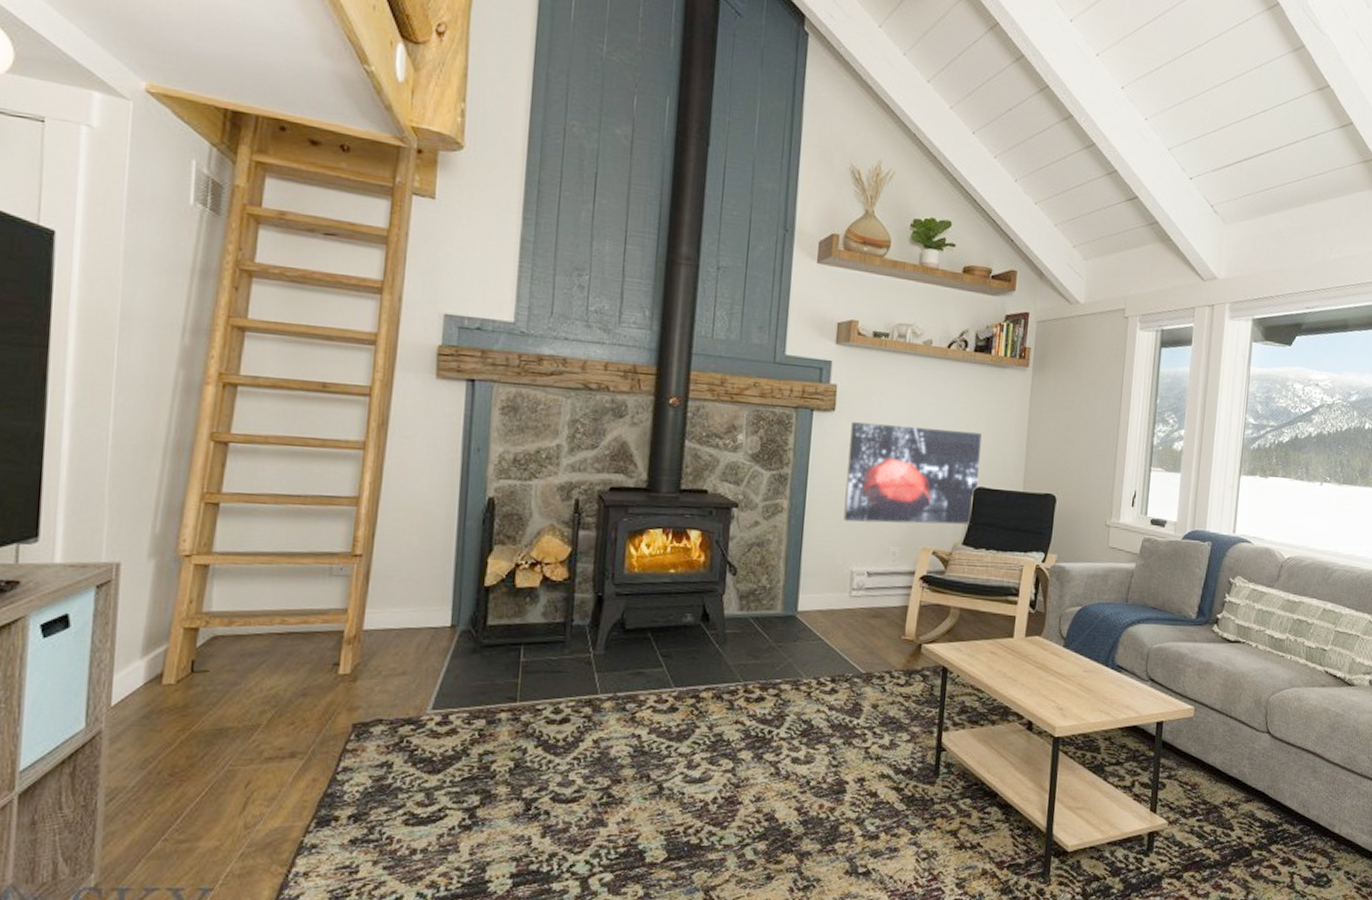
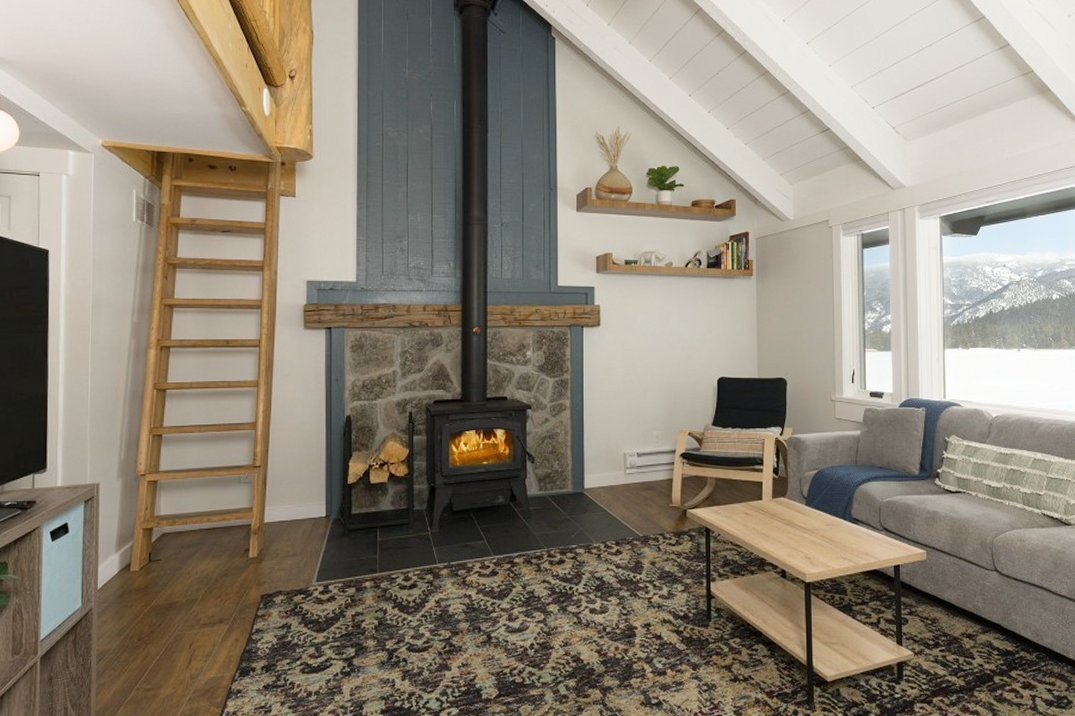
wall art: present [843,422,982,525] -> none [613,333,720,414]

